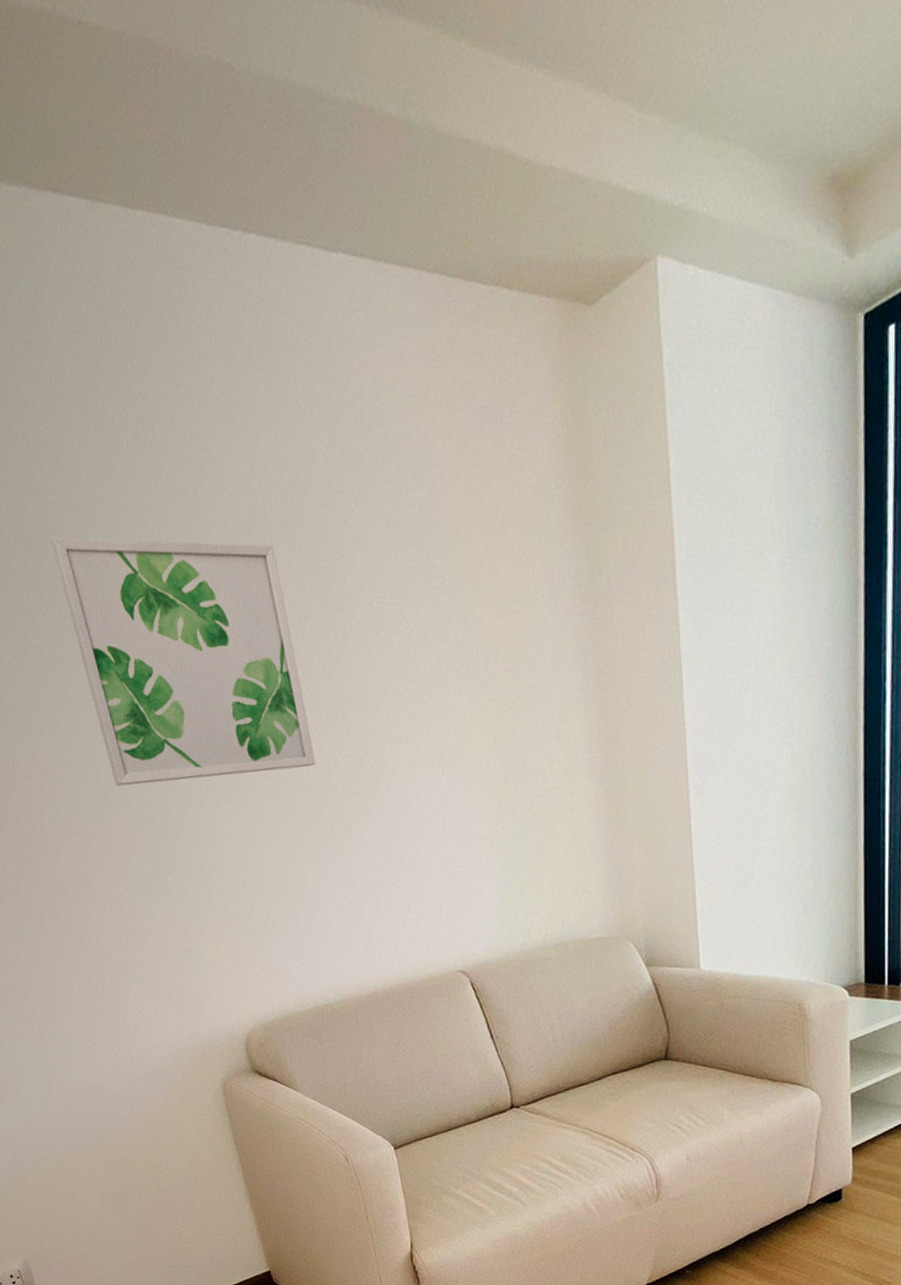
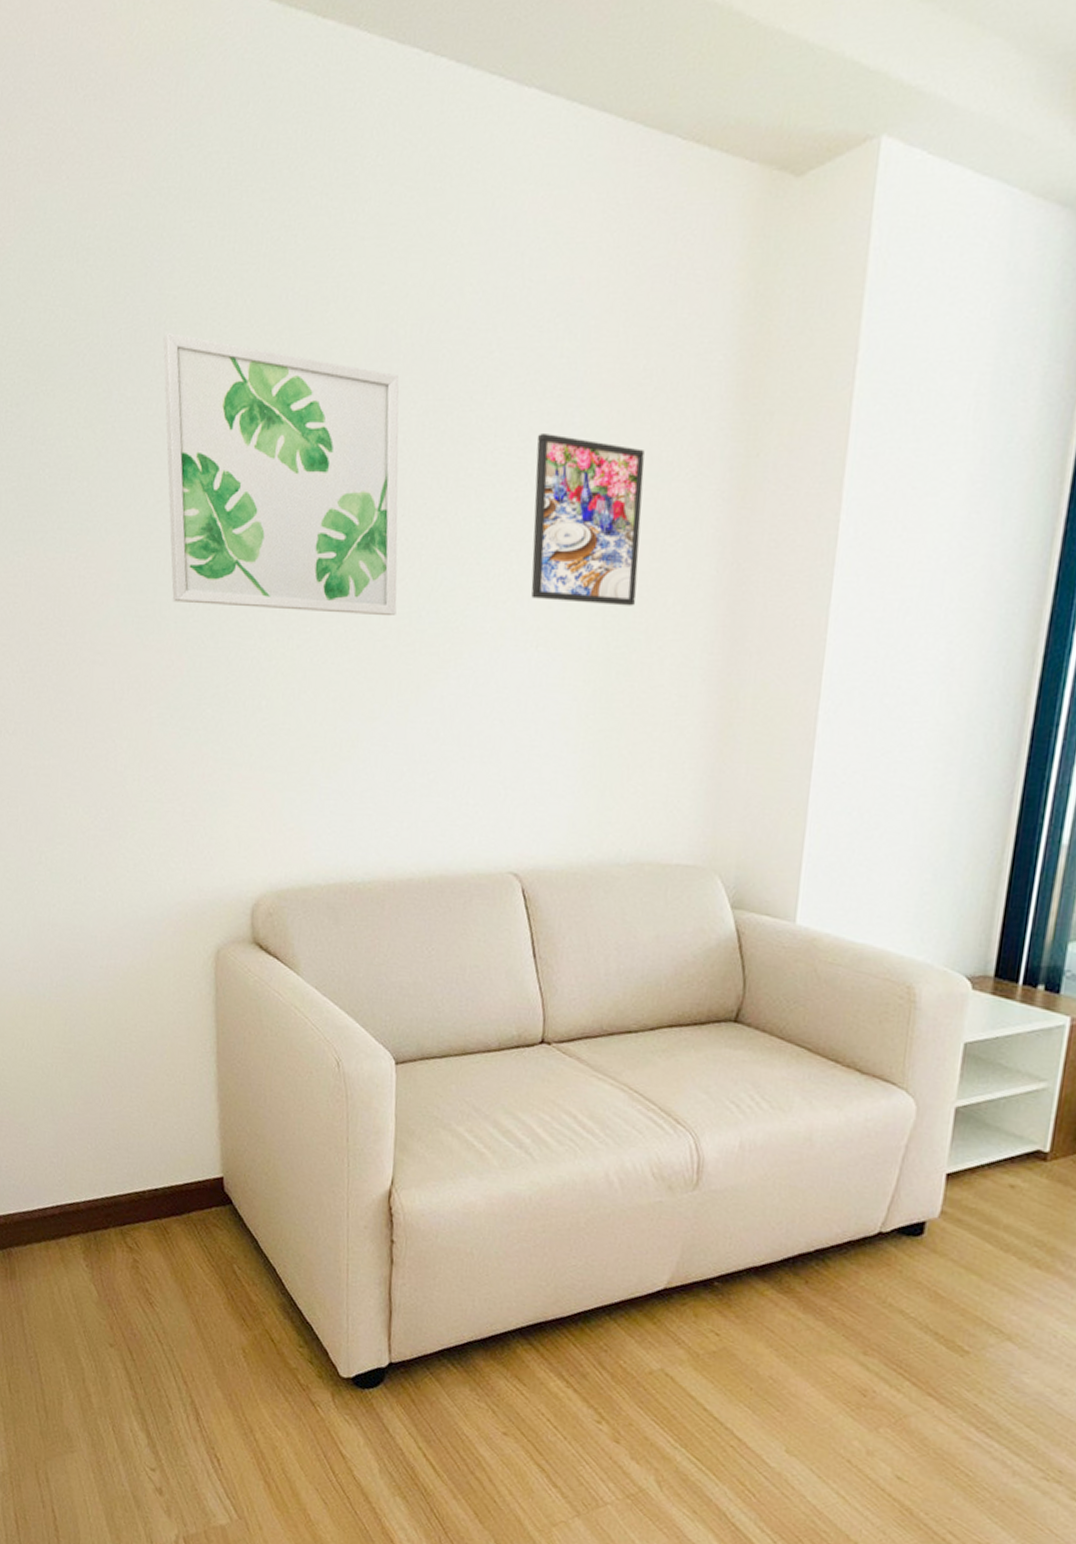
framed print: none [407,578,520,730] -> present [531,434,645,606]

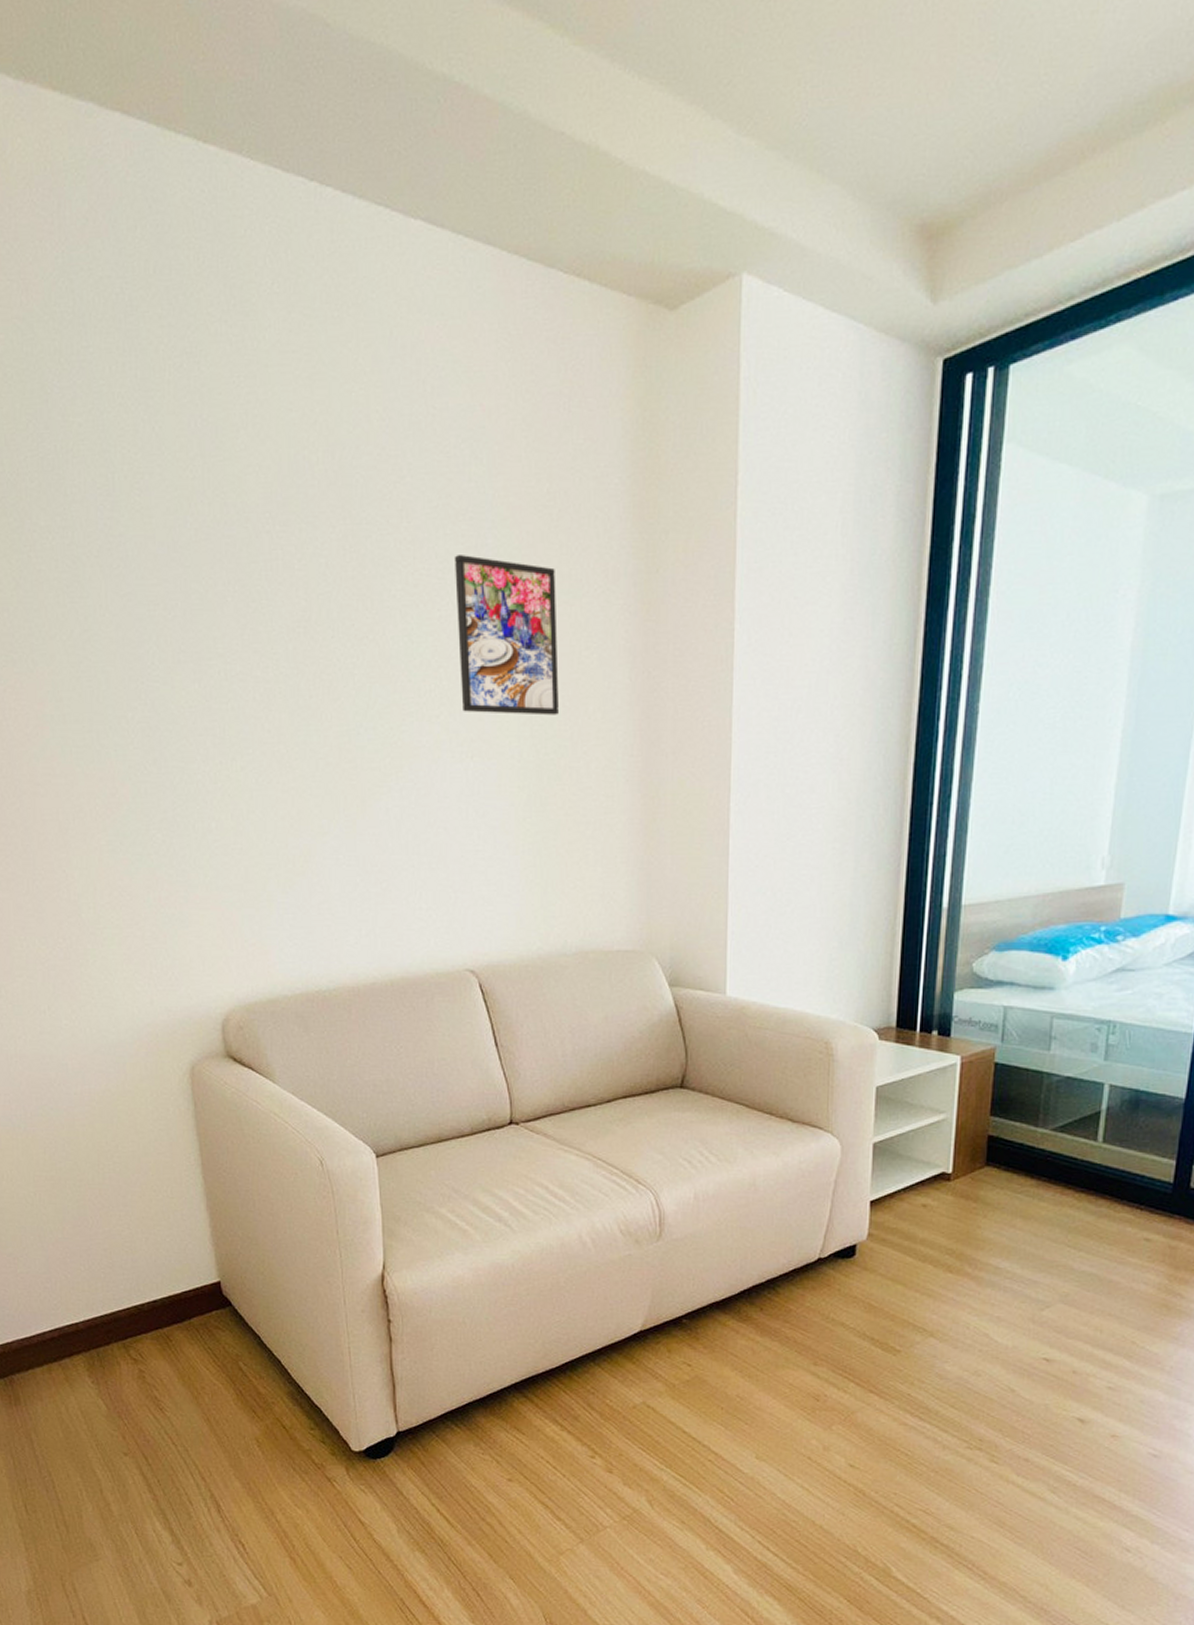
wall art: present [162,333,399,617] -> none [72,461,335,735]

